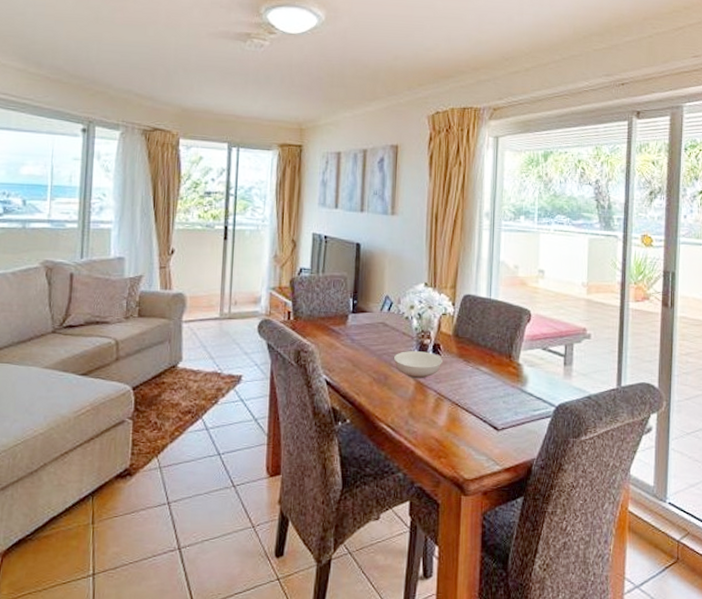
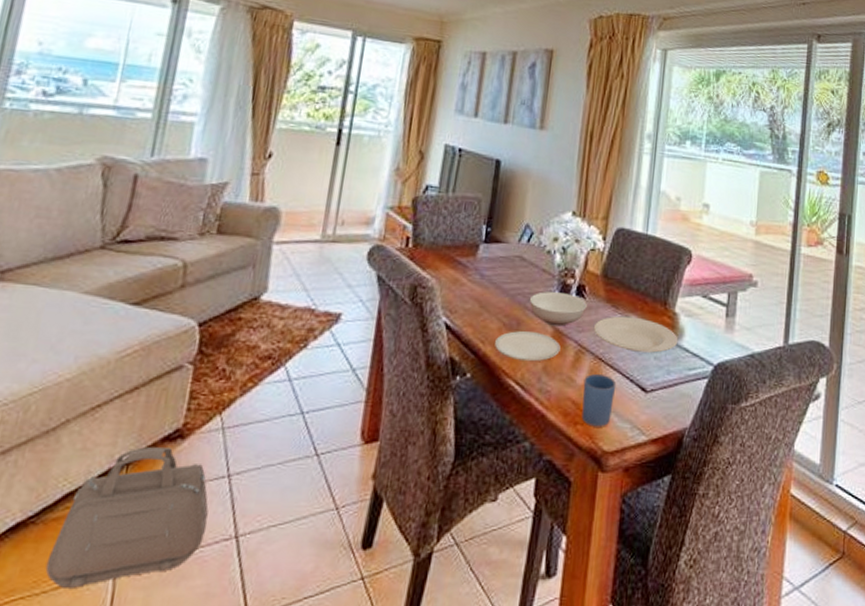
handbag: none [43,483,157,588] -> present [45,447,209,590]
plate: none [368,384,422,409] -> present [495,331,561,362]
mug: none [444,417,472,460] -> present [581,374,617,427]
plate: none [449,368,523,398] -> present [593,316,678,353]

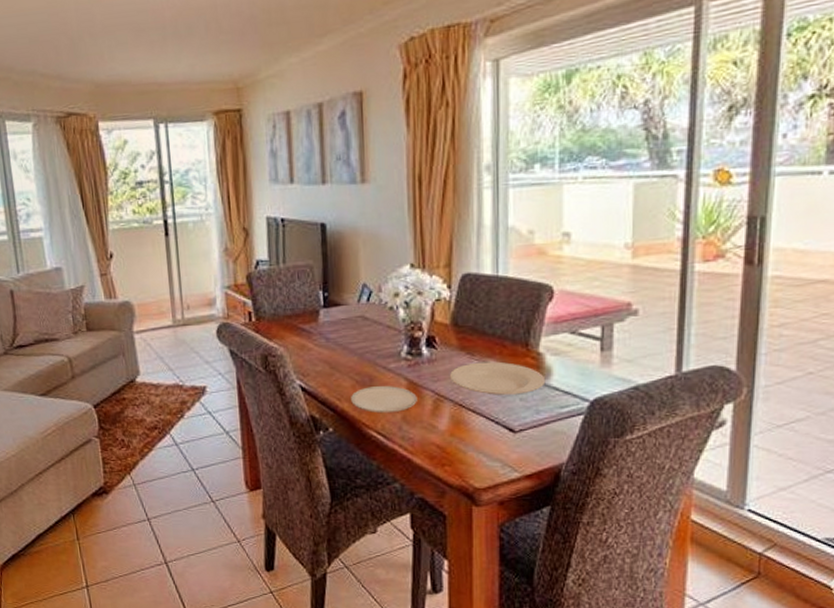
handbag: present [45,447,209,590] -> none [40,501,143,598]
bowl: present [530,291,587,327] -> none [379,346,439,379]
mug: present [581,374,617,427] -> none [446,419,481,467]

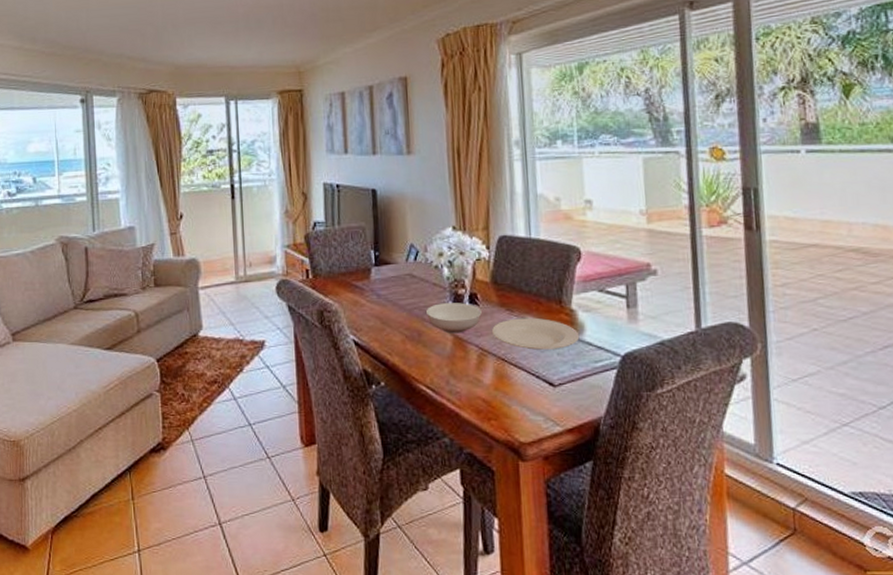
plate: present [351,386,417,414] -> none [401,341,463,368]
bowl: none [379,346,439,379] -> present [426,302,482,334]

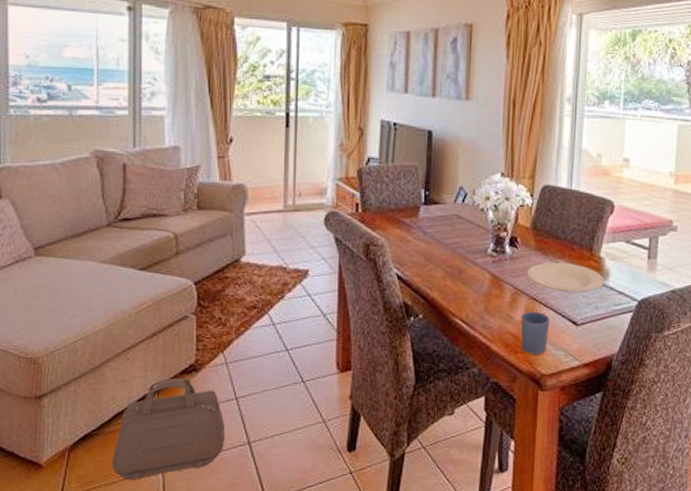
handbag: none [91,457,197,564] -> present [112,378,226,481]
bowl: present [426,302,482,334] -> none [469,244,520,273]
mug: none [490,374,523,421] -> present [520,312,550,355]

